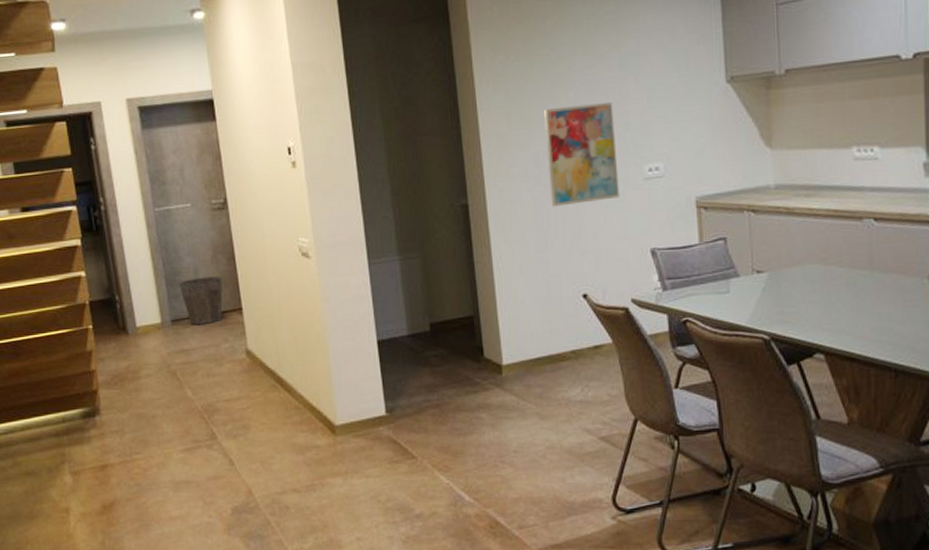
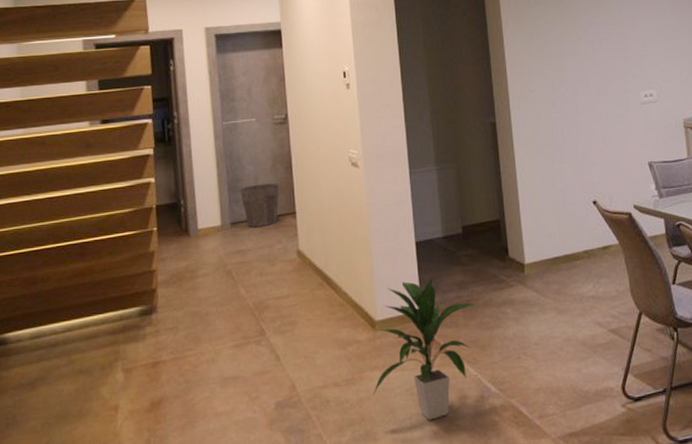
indoor plant: none [335,378,450,529] -> present [373,276,478,420]
wall art: present [544,102,620,207] -> none [558,40,622,126]

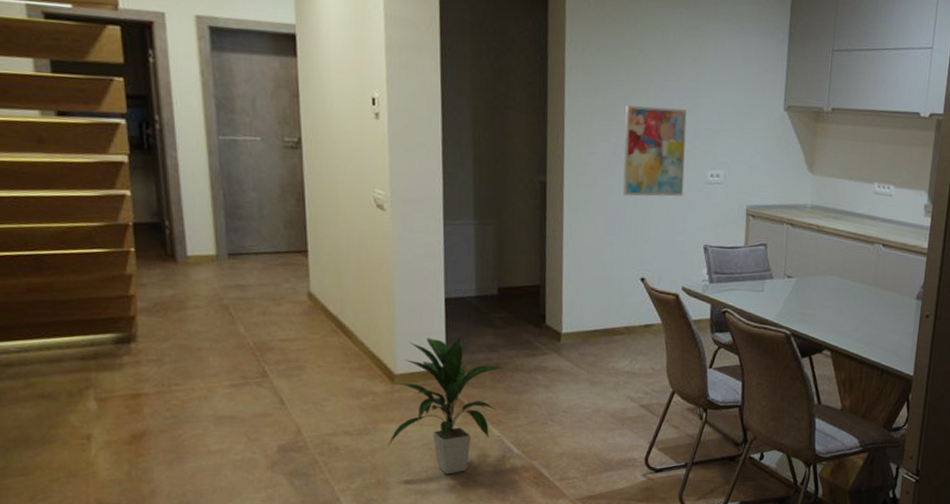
waste bin: present [240,183,280,228] -> none [240,214,290,262]
wall art: none [558,40,622,126] -> present [622,105,687,197]

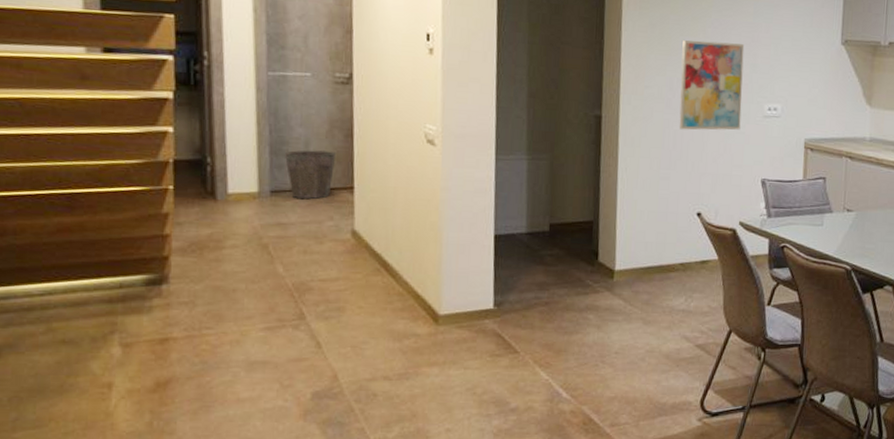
waste bin: none [240,214,290,262] -> present [285,150,337,200]
indoor plant: present [387,335,508,474] -> none [429,273,558,421]

